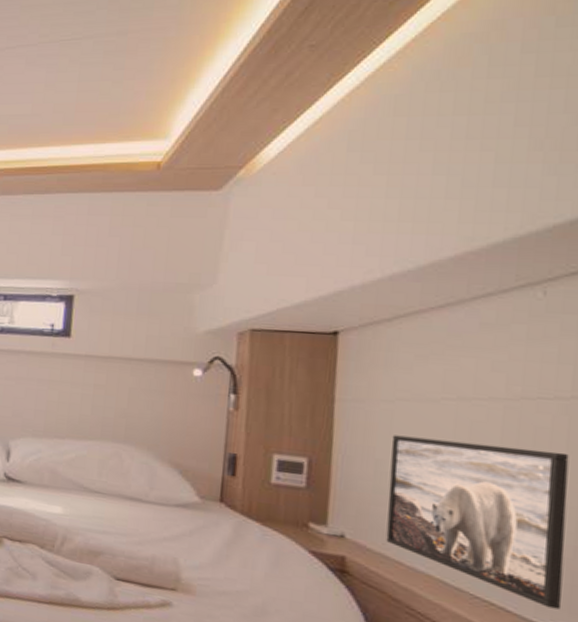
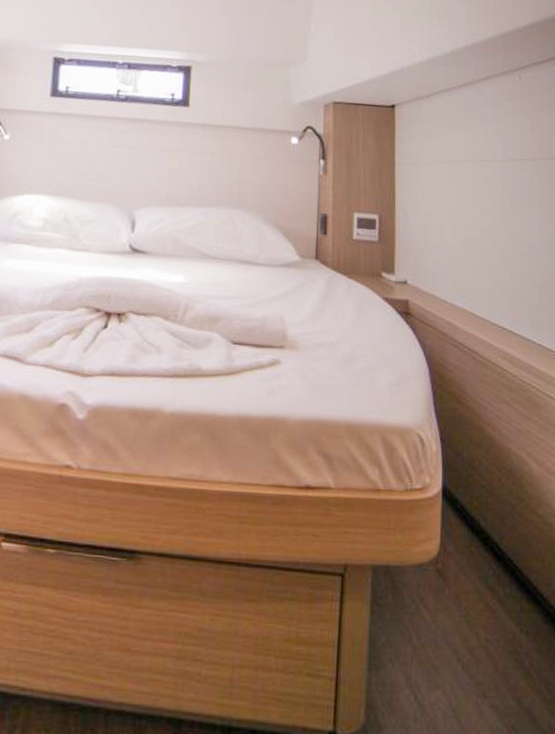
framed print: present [386,435,569,610] -> none [434,192,545,328]

